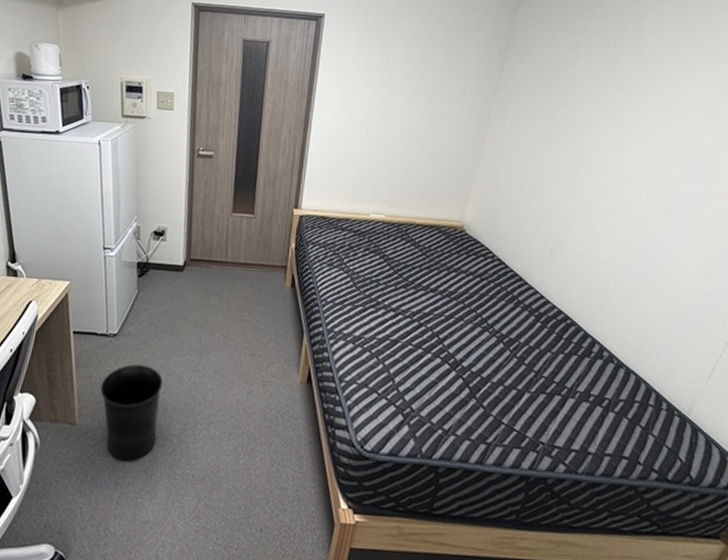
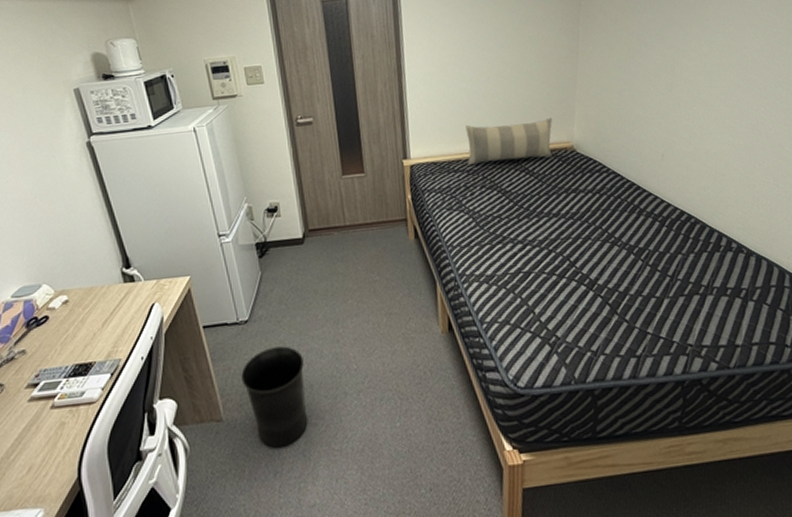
pillow: none [355,187,449,233] -> present [465,117,553,166]

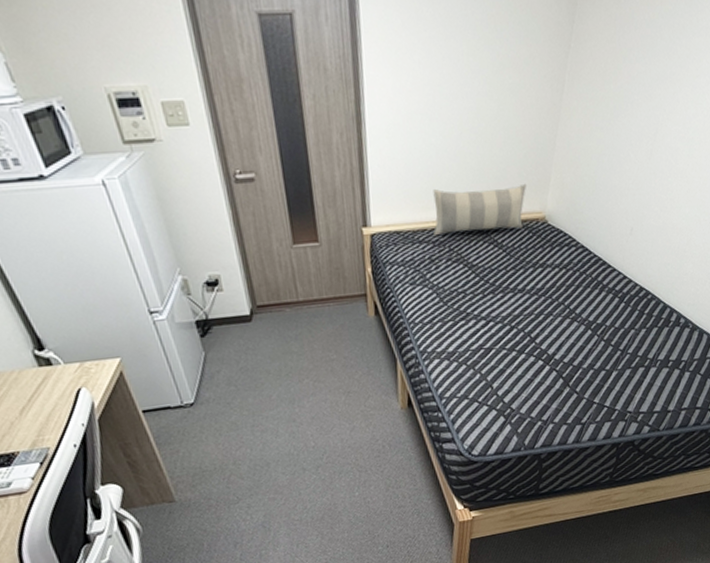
waste bin: present [241,346,308,449] -> none [191,427,267,523]

